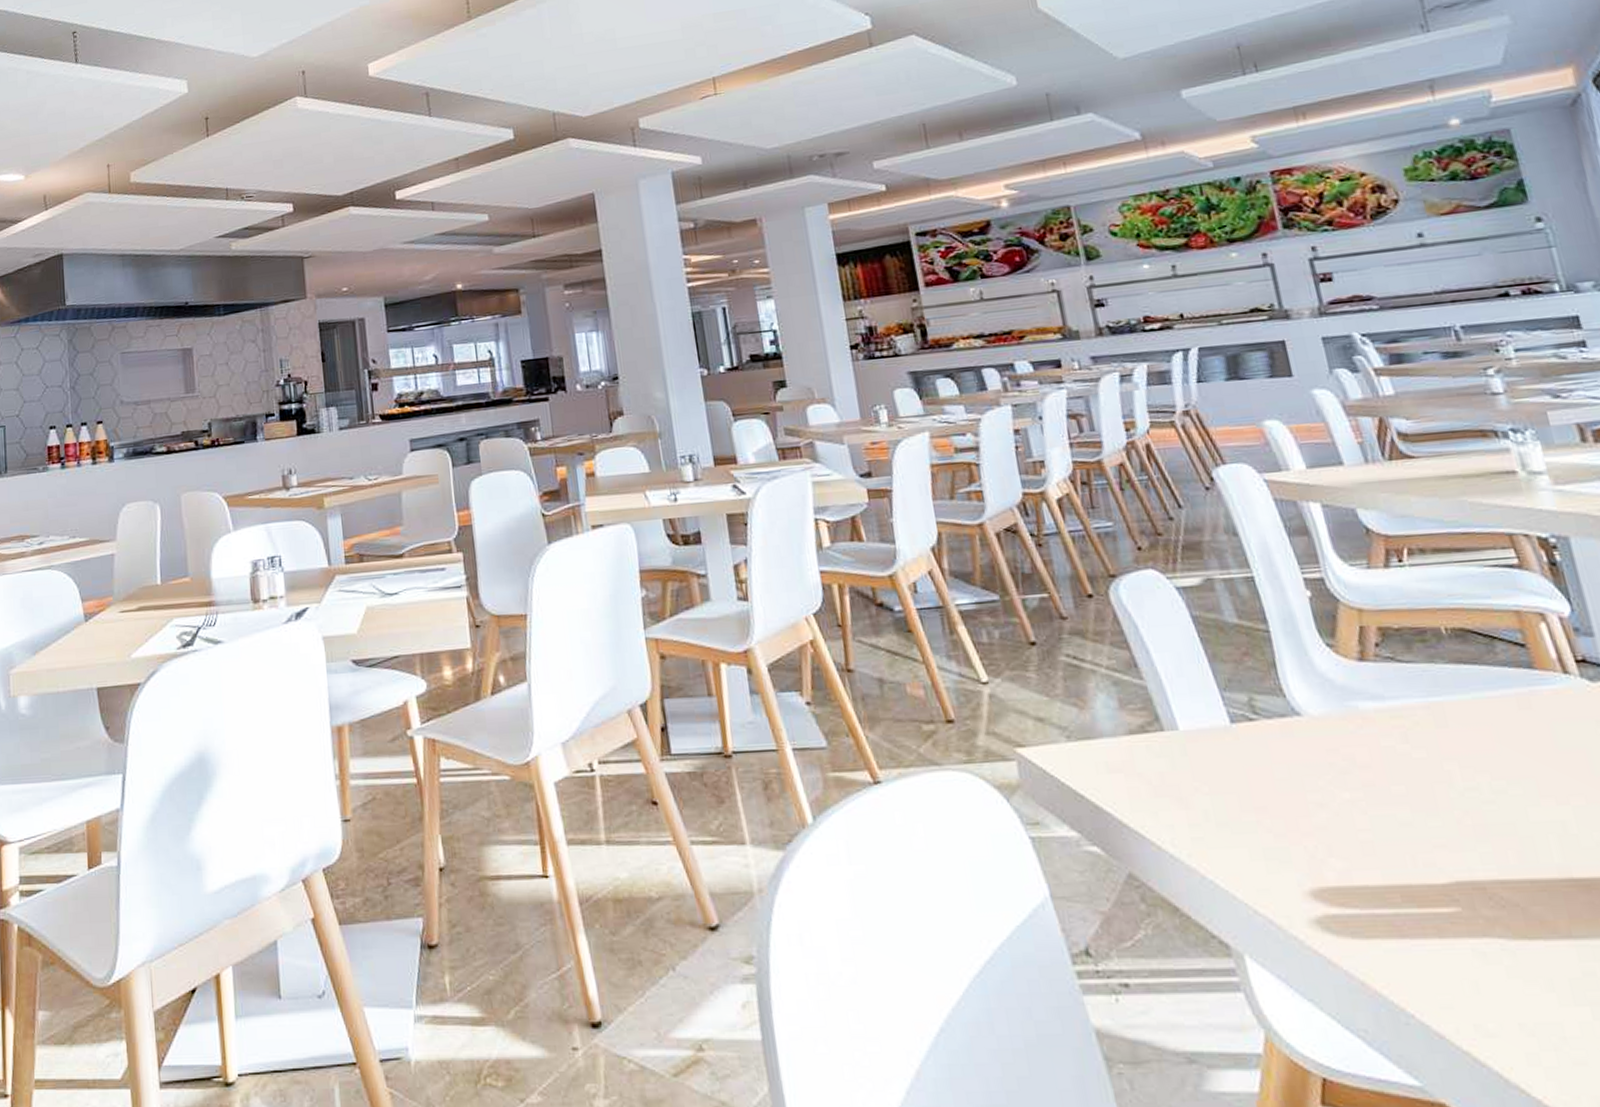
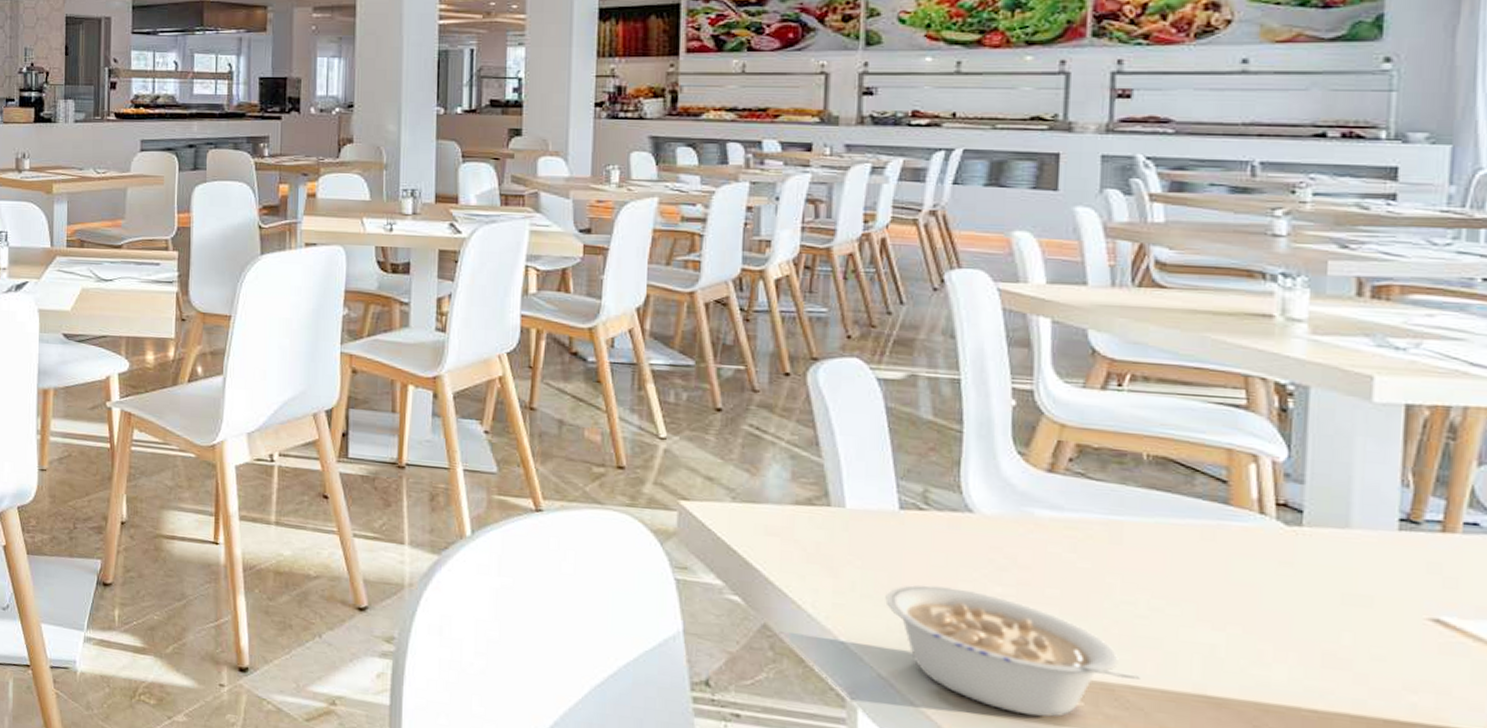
legume: none [1240,800,1507,932] -> present [885,584,1140,717]

